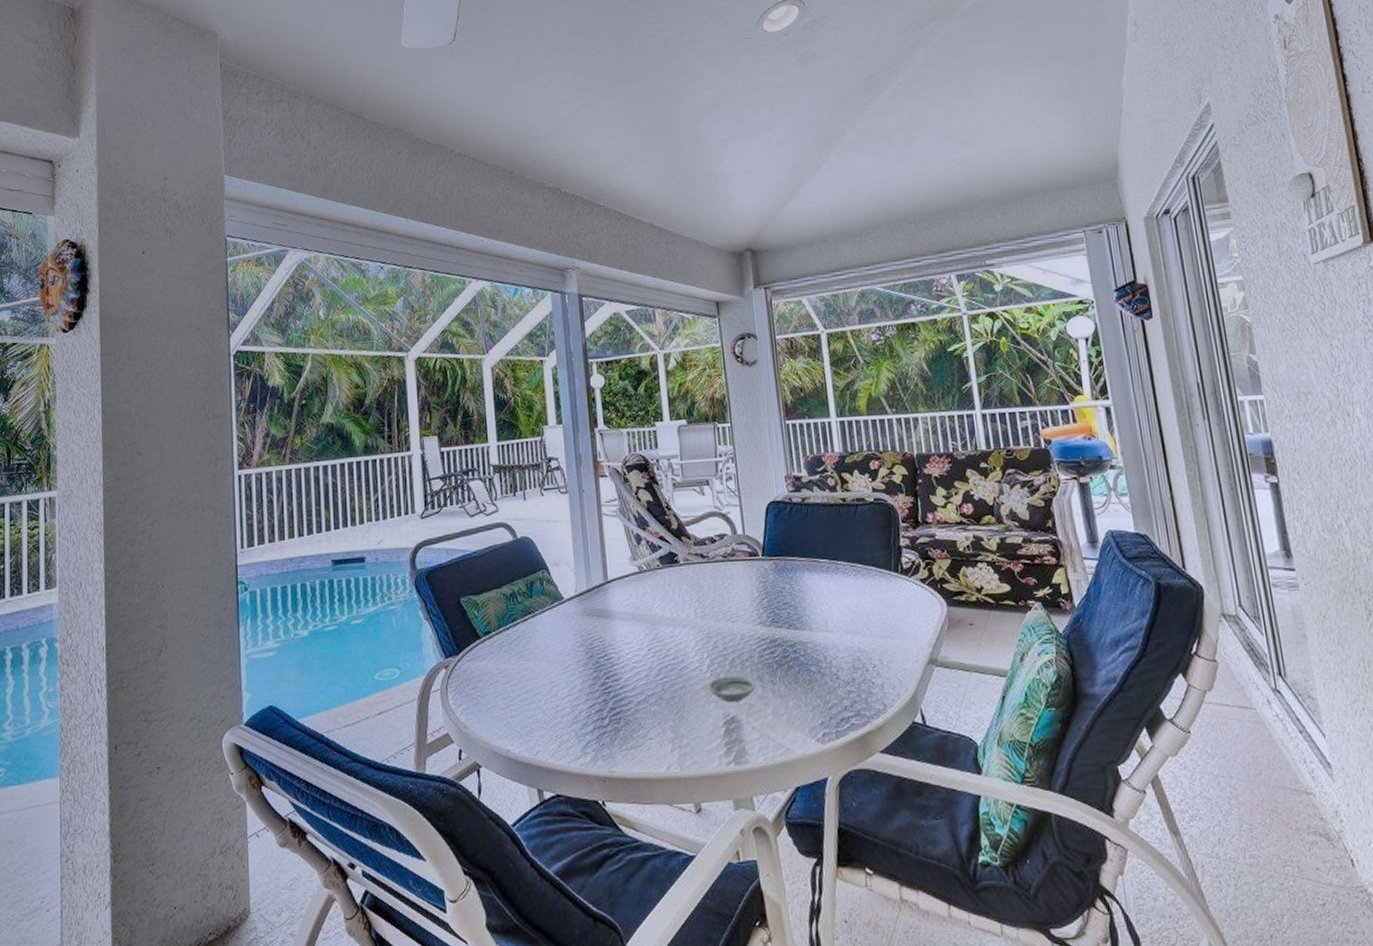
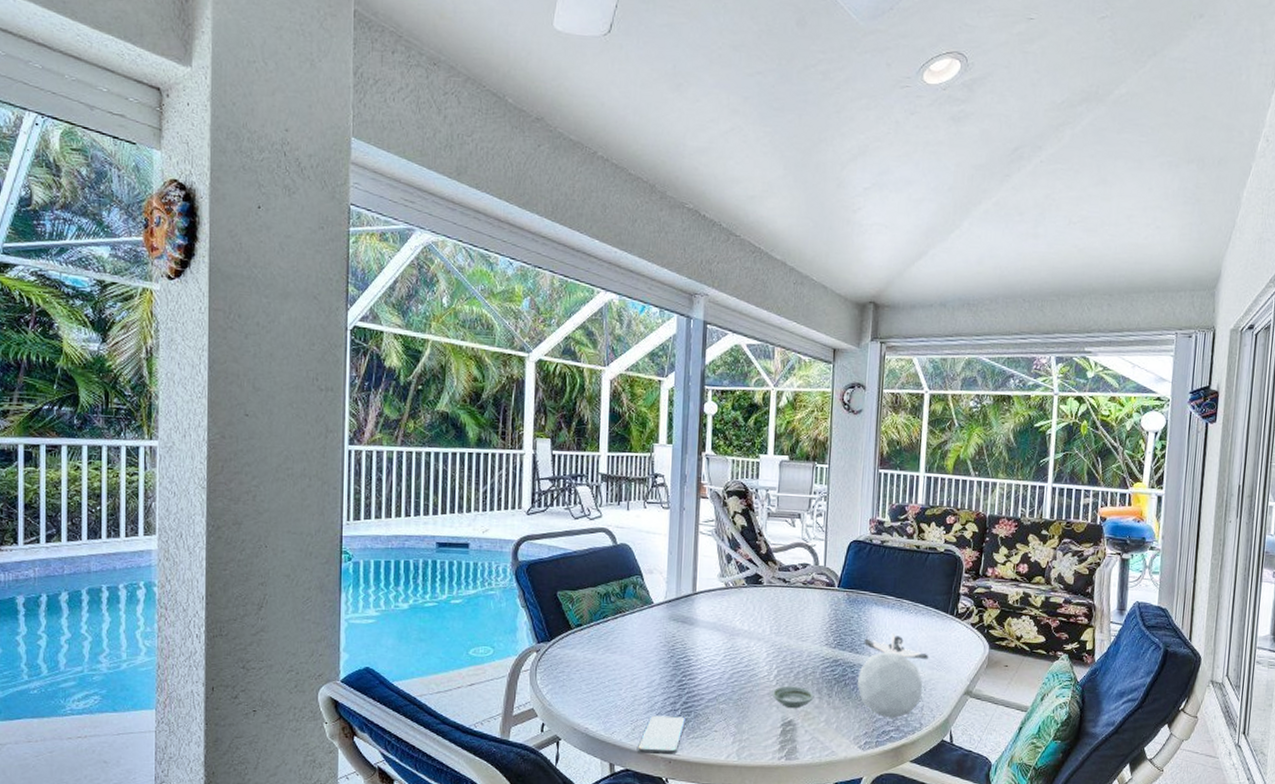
smartphone: none [565,725,617,774] -> present [636,715,687,754]
decorative orb: none [801,599,880,703] -> present [856,632,929,720]

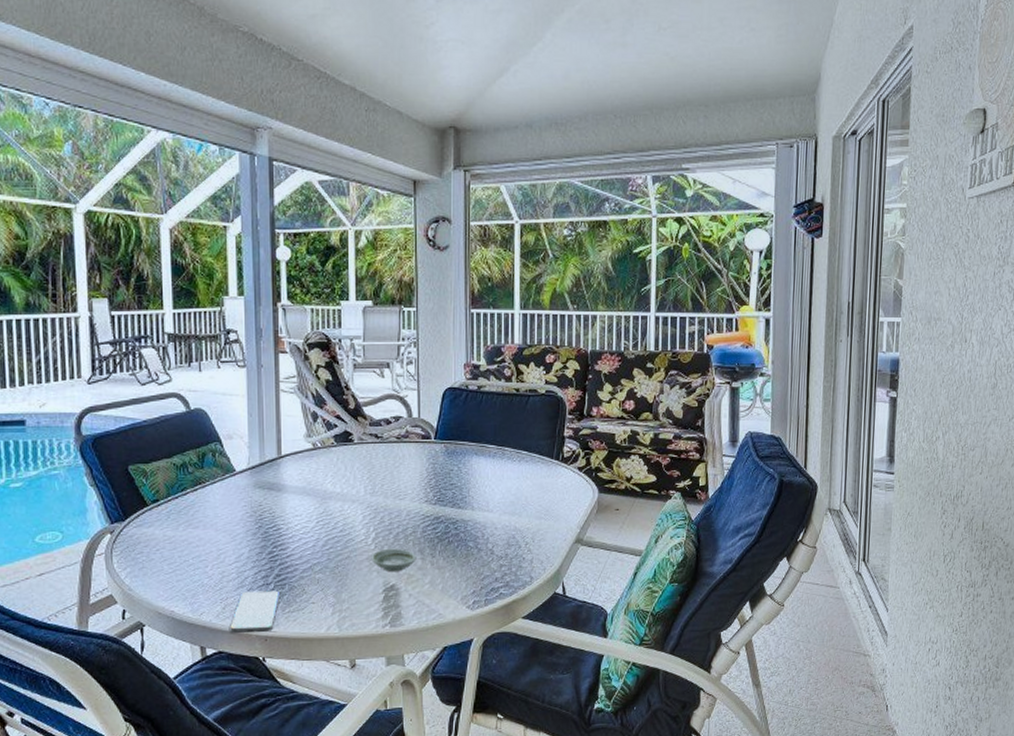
decorative orb: present [856,632,929,720] -> none [461,482,536,575]

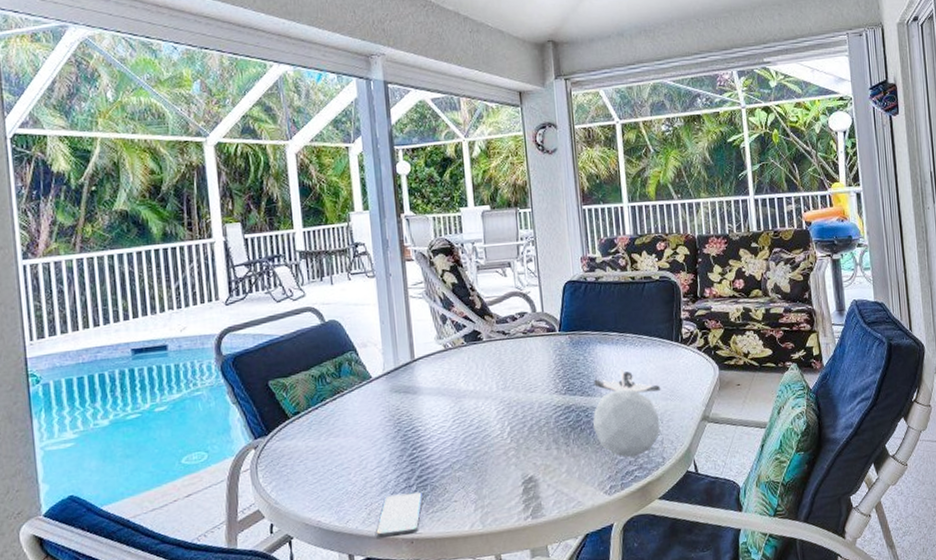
saucer: present [371,548,417,573] -> none [507,440,552,465]
decorative orb: none [461,482,536,575] -> present [592,368,661,459]

